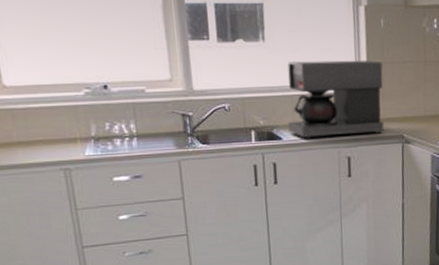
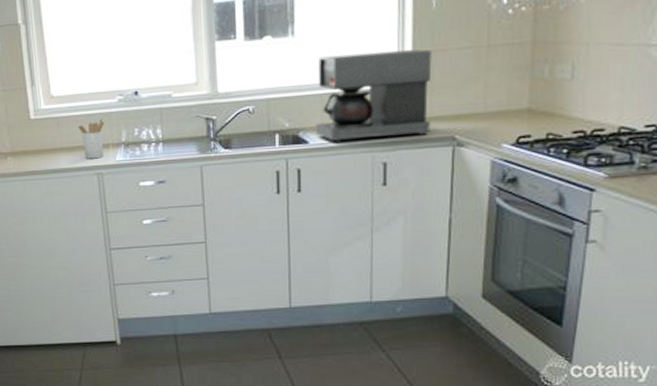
utensil holder: none [37,111,70,154] -> present [77,118,104,159]

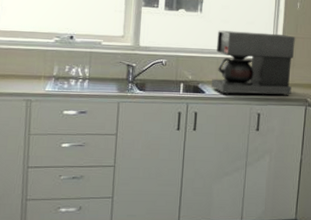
utensil holder: present [77,118,104,159] -> none [14,53,40,87]

